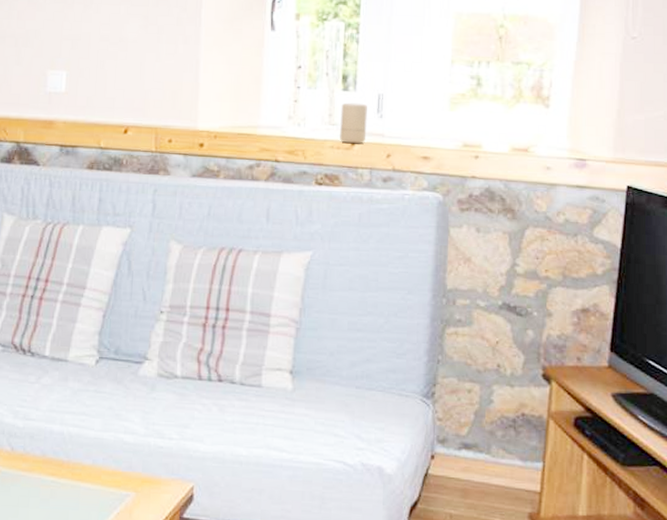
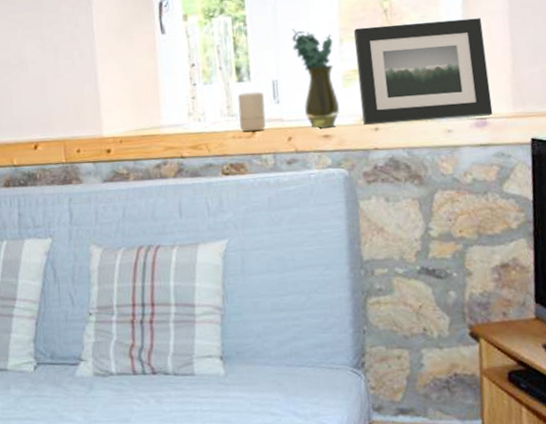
vase: none [403,43,444,149] -> present [292,29,340,128]
picture frame: none [464,51,593,159] -> present [353,18,493,126]

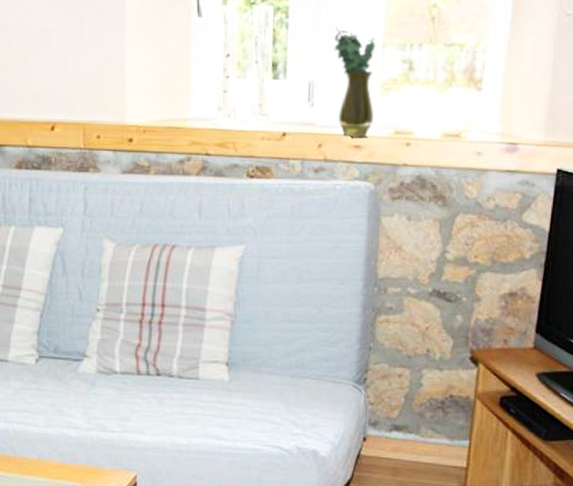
candle: present [237,91,266,132] -> none [271,91,298,133]
picture frame: present [353,18,493,126] -> none [396,34,527,143]

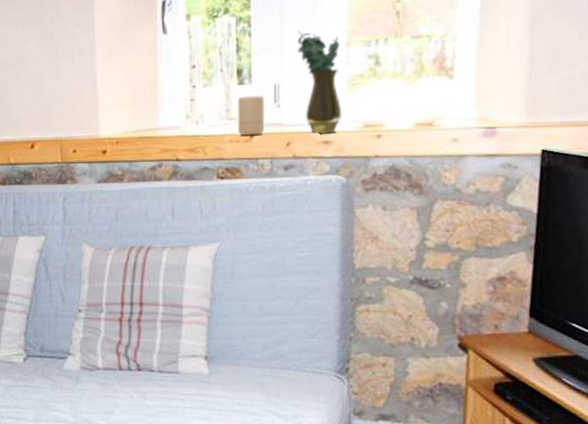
candle: none [271,91,298,133] -> present [237,95,265,136]

